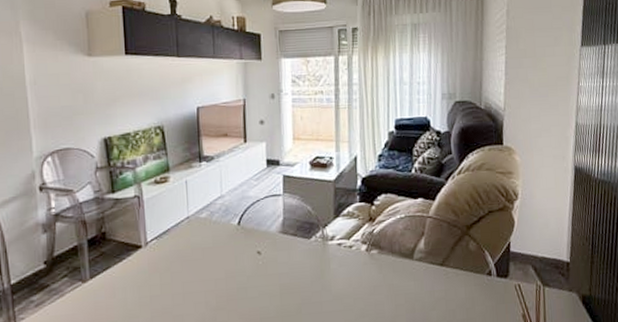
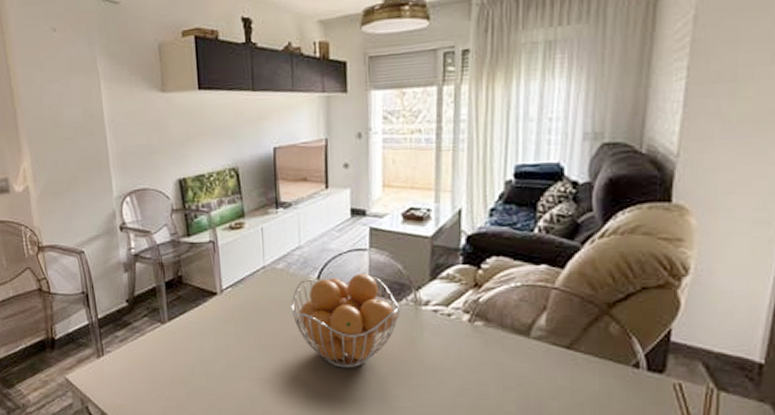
fruit basket: none [214,216,311,306] -> present [291,273,401,368]

